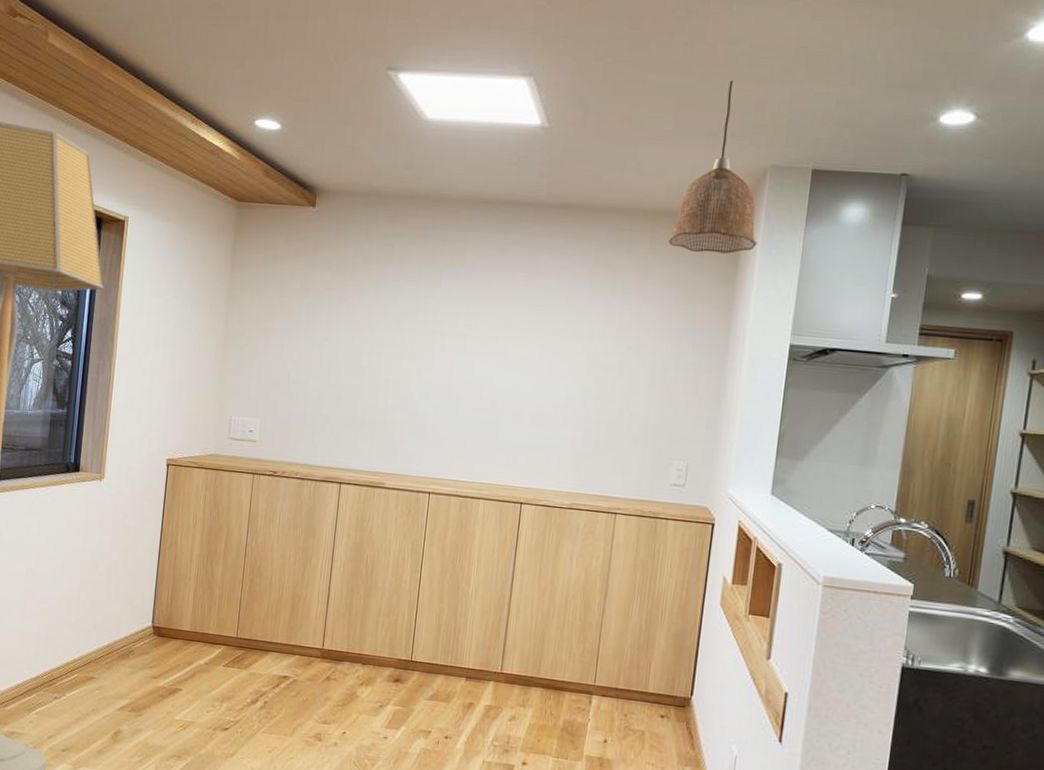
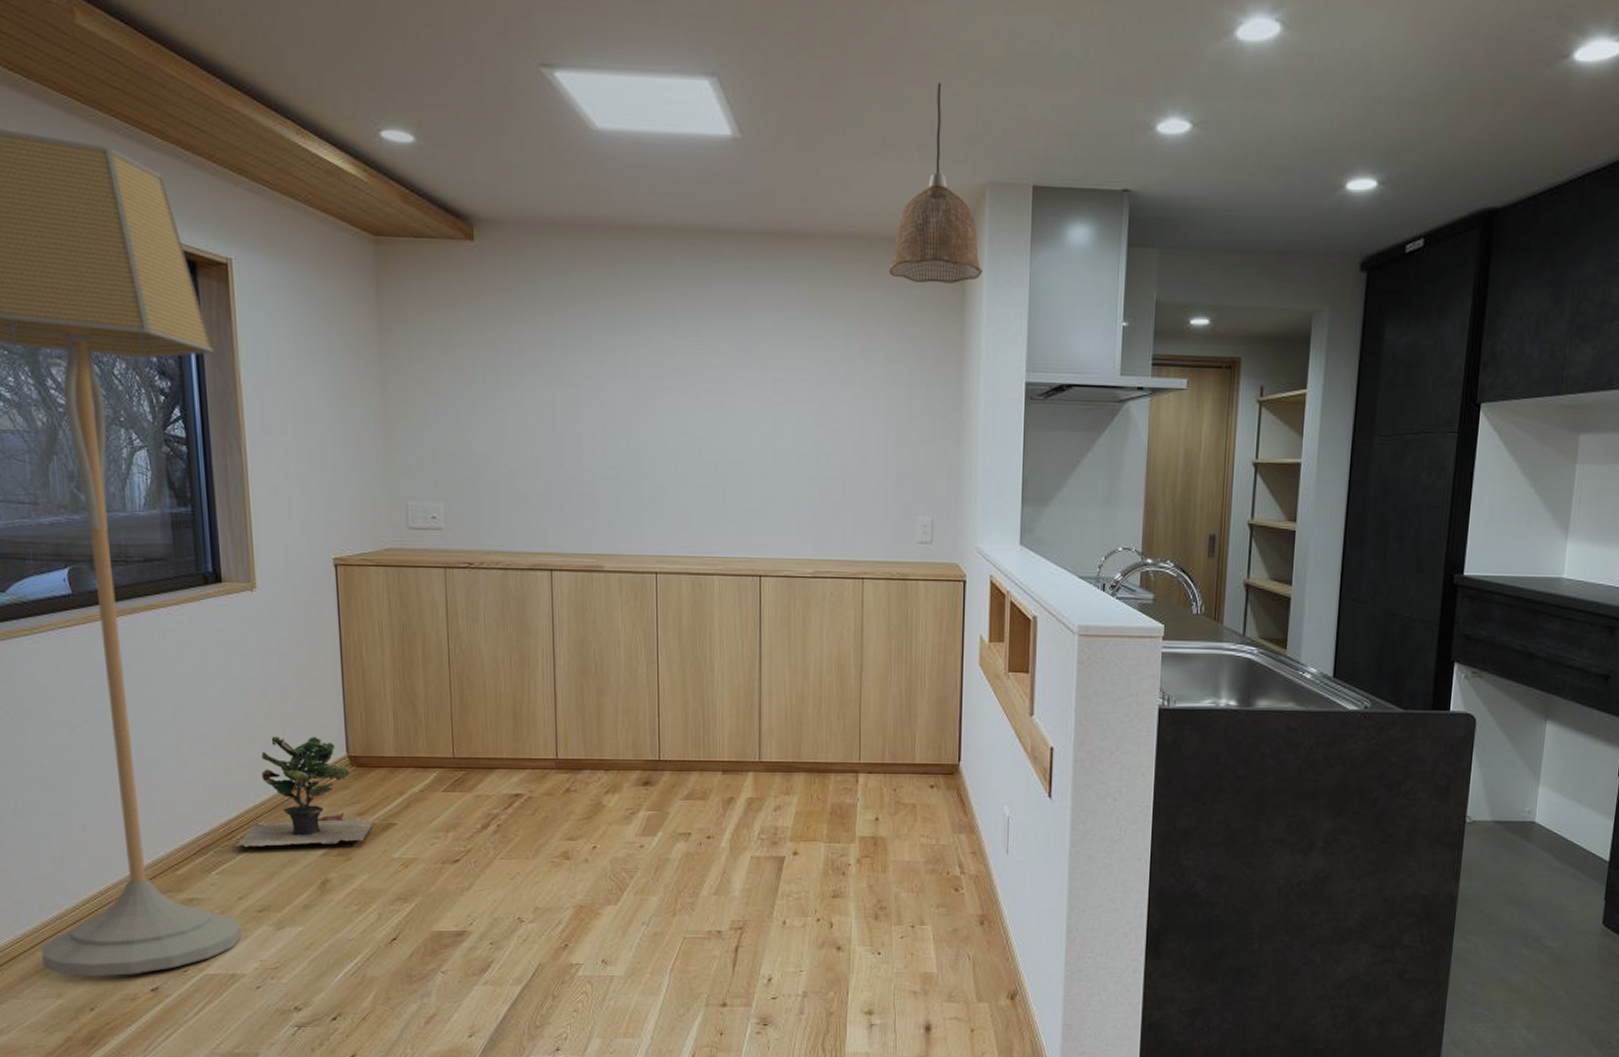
potted plant: none [53,602,164,701] -> present [235,736,374,847]

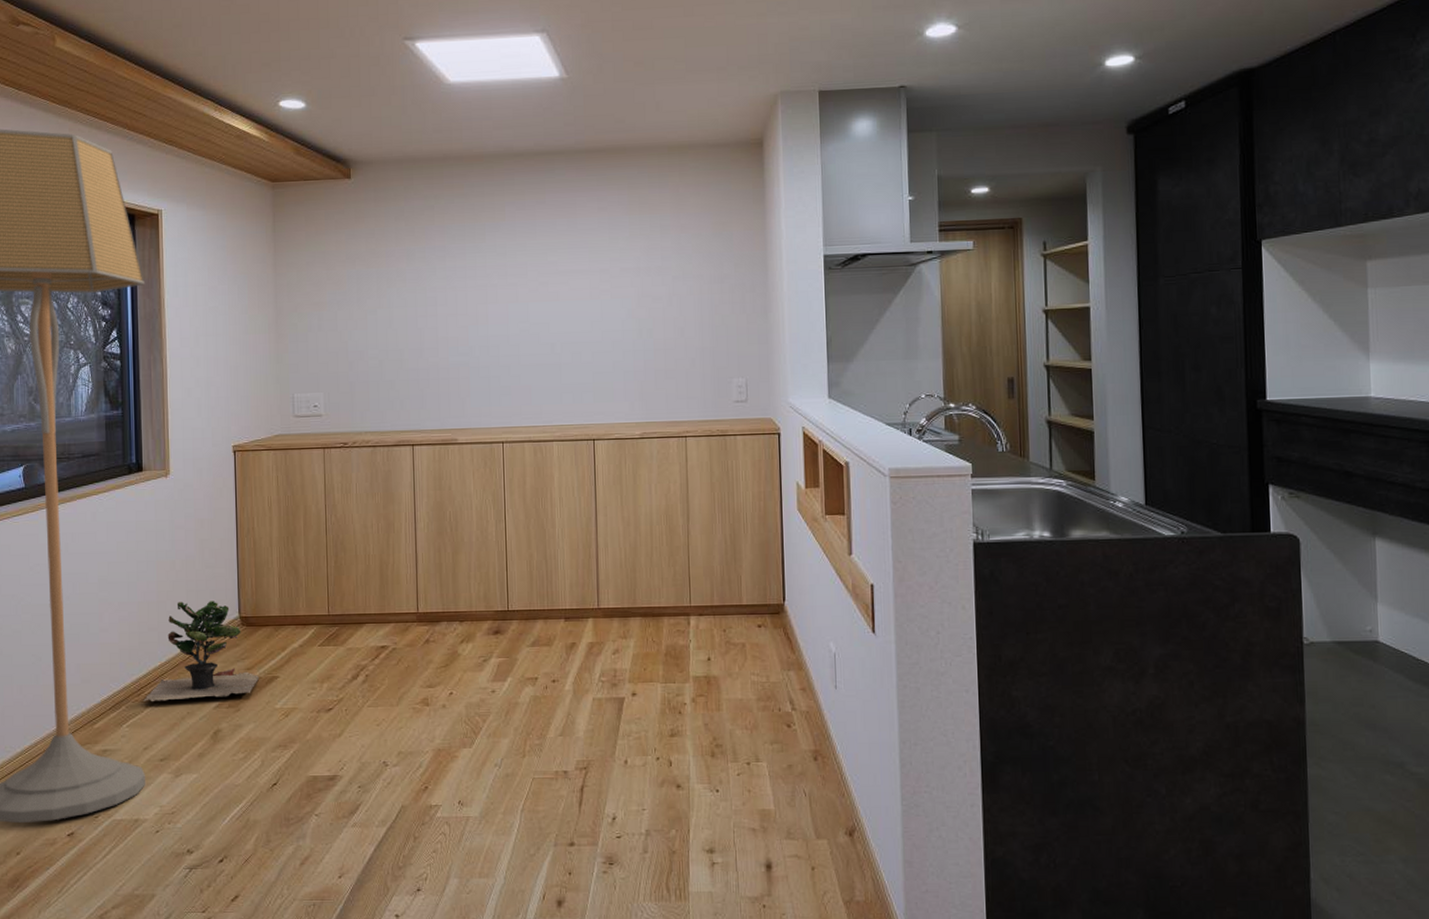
pendant lamp: present [889,82,983,283] -> none [697,17,779,179]

